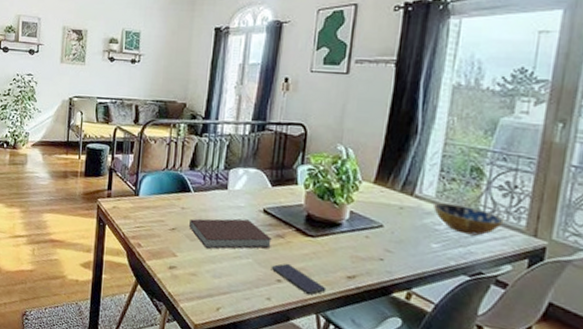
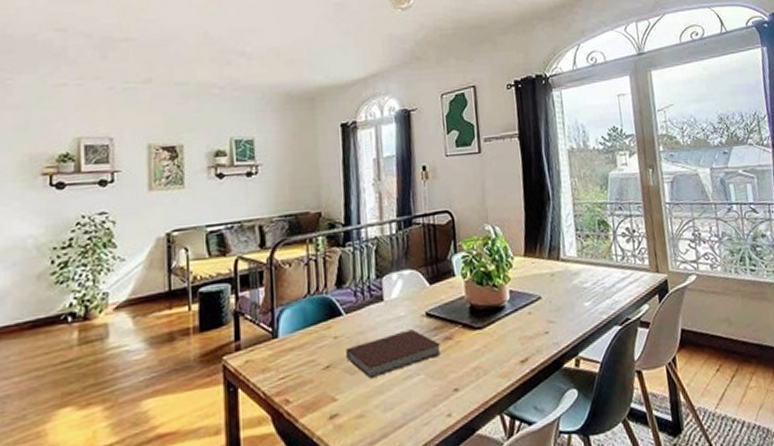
smartphone: present [270,263,327,296] -> none [445,366,505,396]
bowl: present [433,203,504,236] -> none [578,258,633,286]

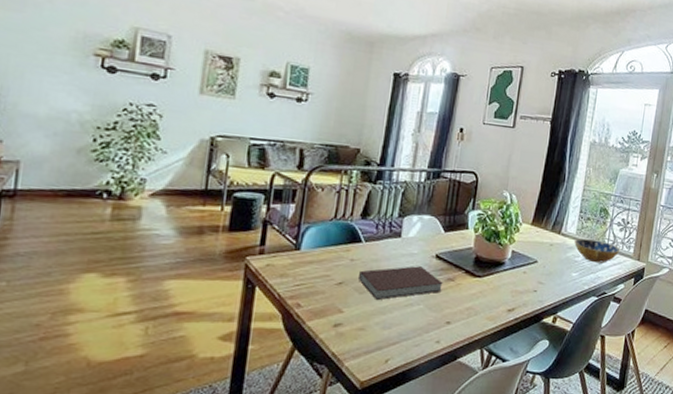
bowl: none [578,258,633,286] -> present [574,239,620,263]

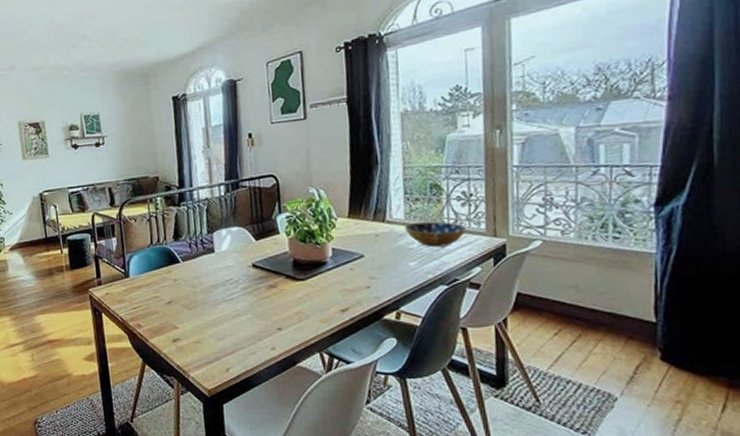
notebook: present [359,266,443,300] -> none [184,277,266,313]

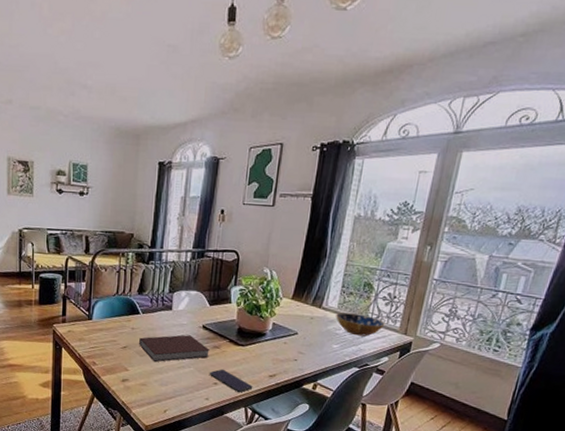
notebook: none [184,277,266,313] -> present [139,335,210,362]
smartphone: none [269,310,325,336] -> present [209,369,253,393]

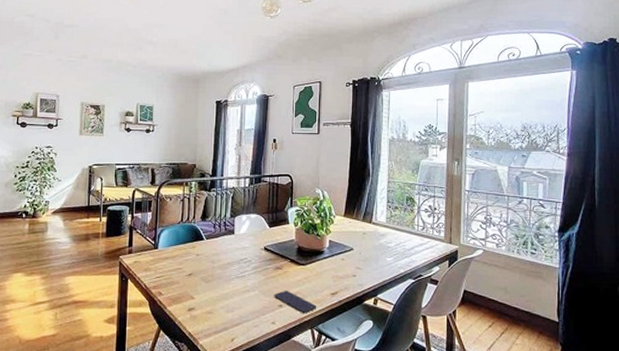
notebook: present [139,335,210,362] -> none [204,258,272,287]
bowl: present [336,312,385,337] -> none [386,226,431,248]

